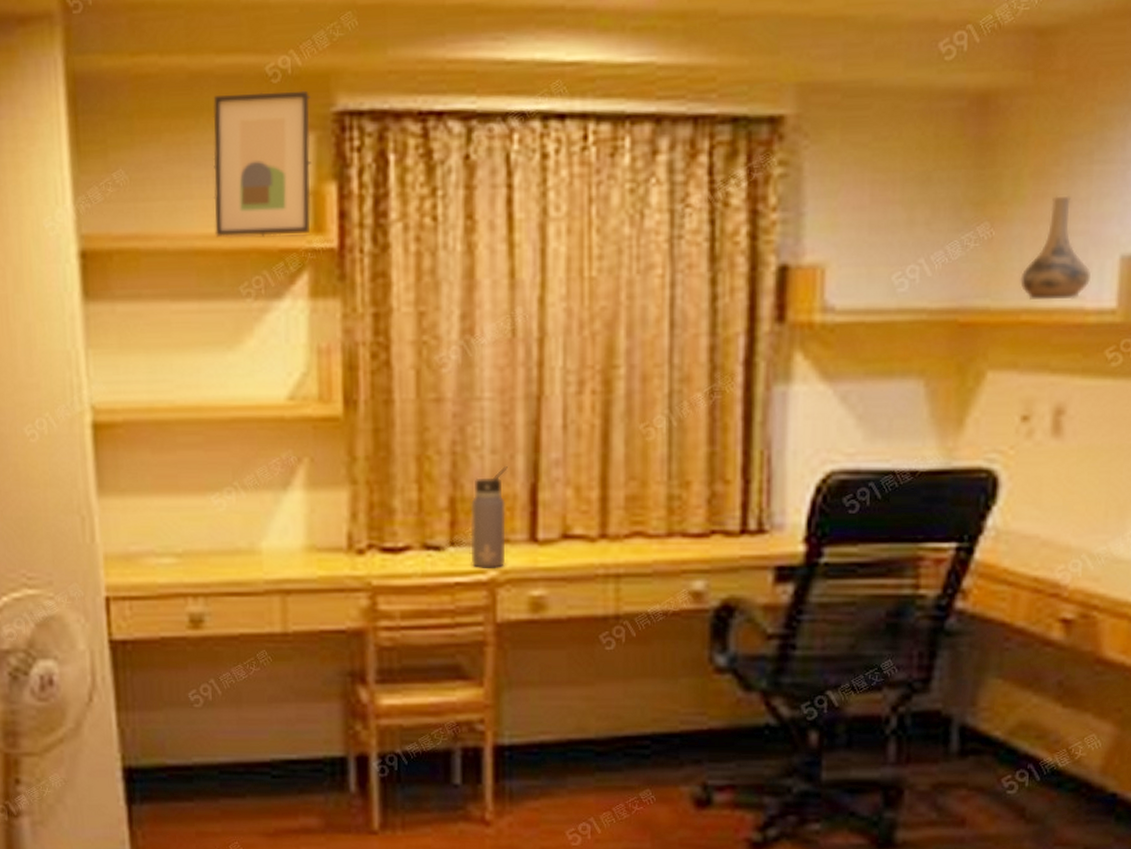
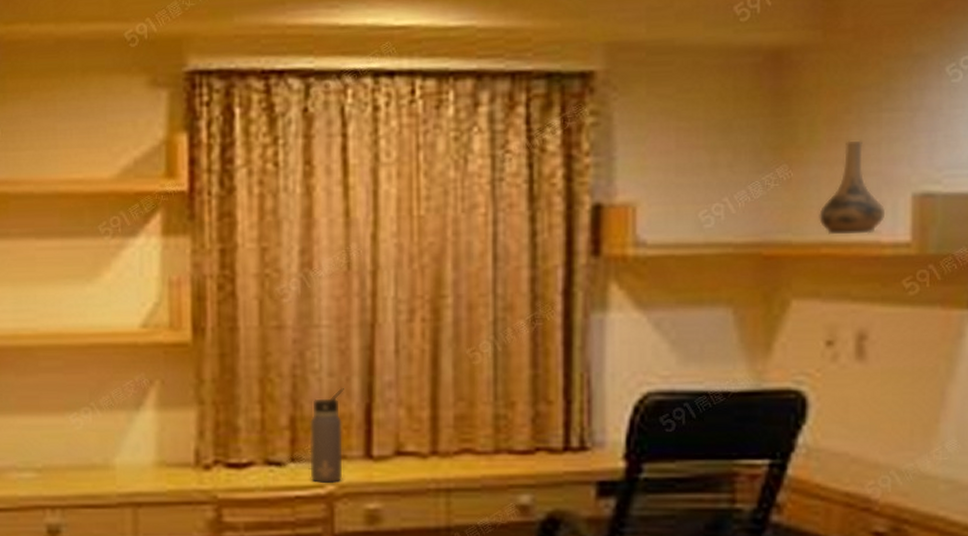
picture frame: present [213,90,311,237] -> none [76,53,165,182]

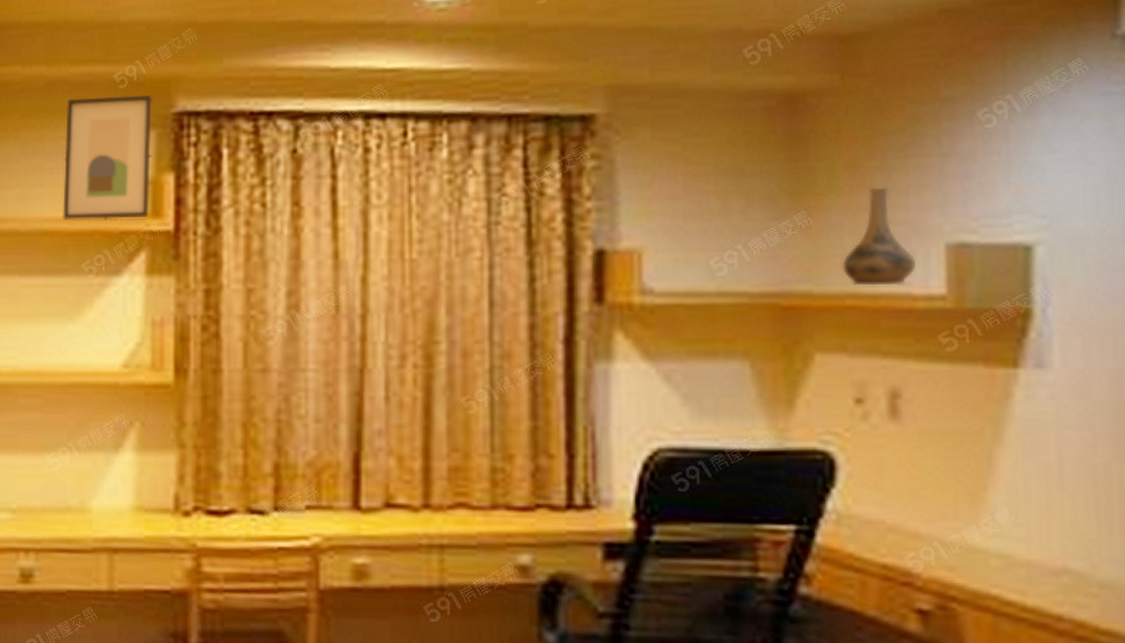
picture frame: none [76,53,165,182] -> present [63,94,153,221]
water bottle: present [309,388,344,483] -> none [294,435,331,535]

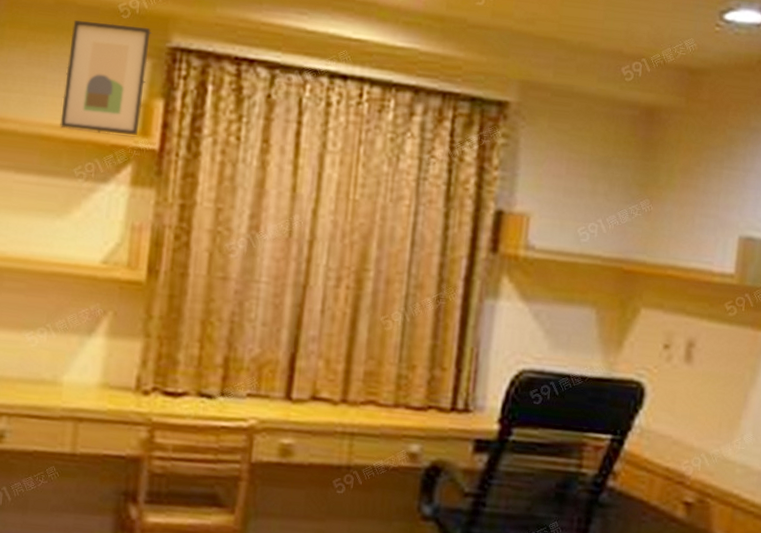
decorative vase: present [842,187,917,286] -> none [668,187,719,264]

